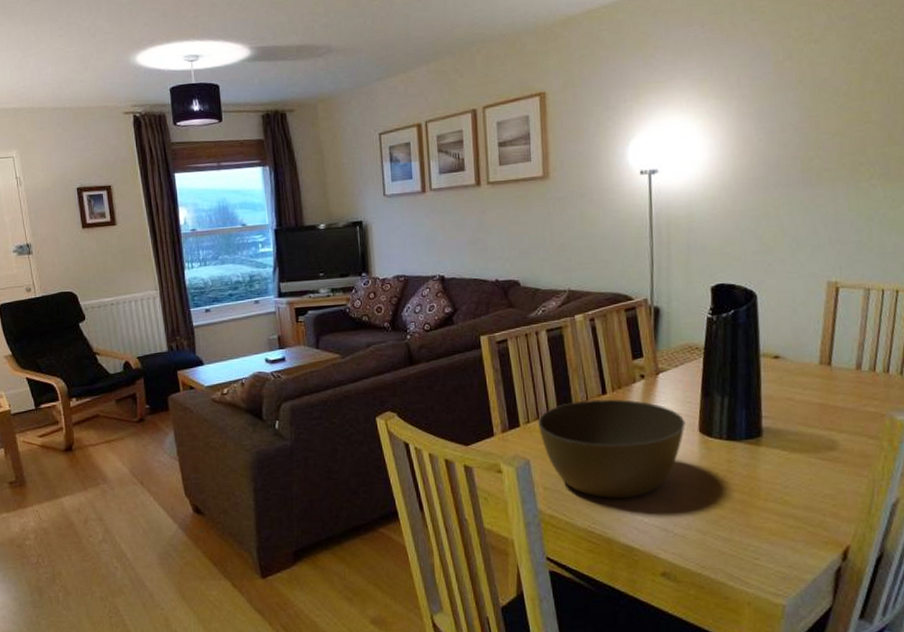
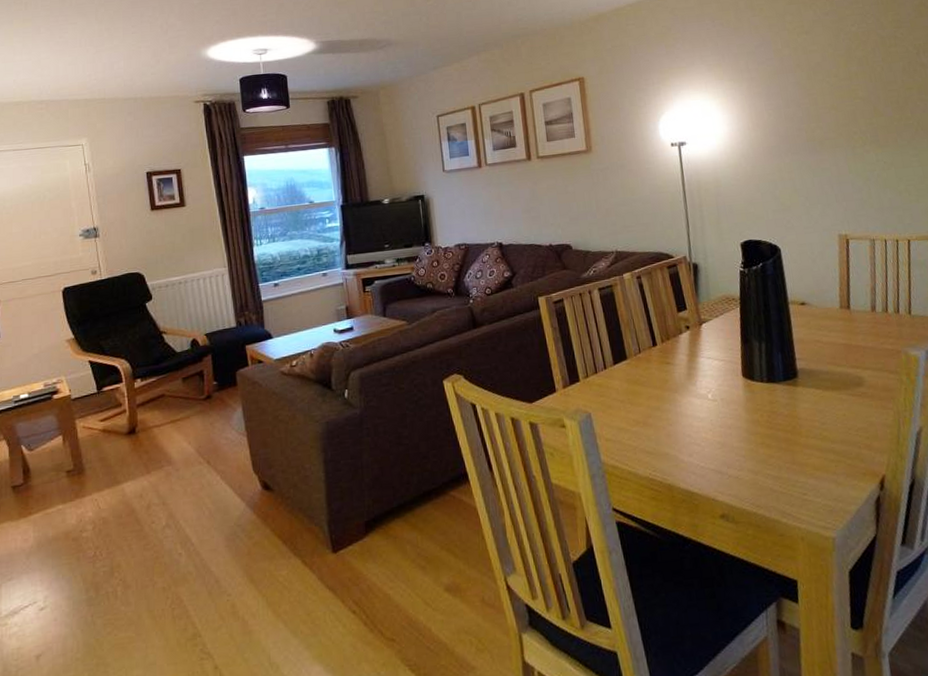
bowl: present [538,398,686,499] -> none [596,350,730,445]

